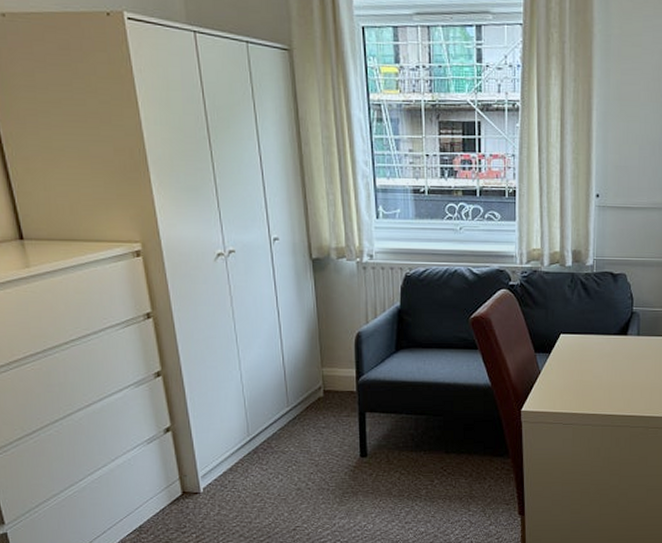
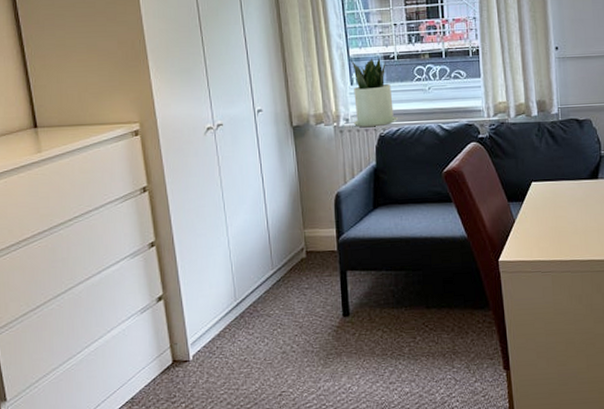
planter: none [377,191,425,266] -> present [351,58,398,128]

